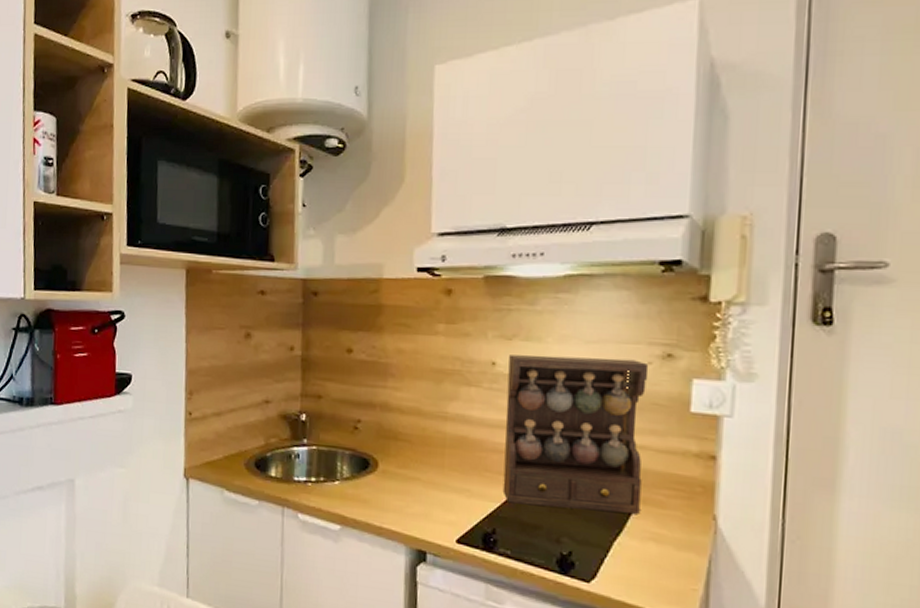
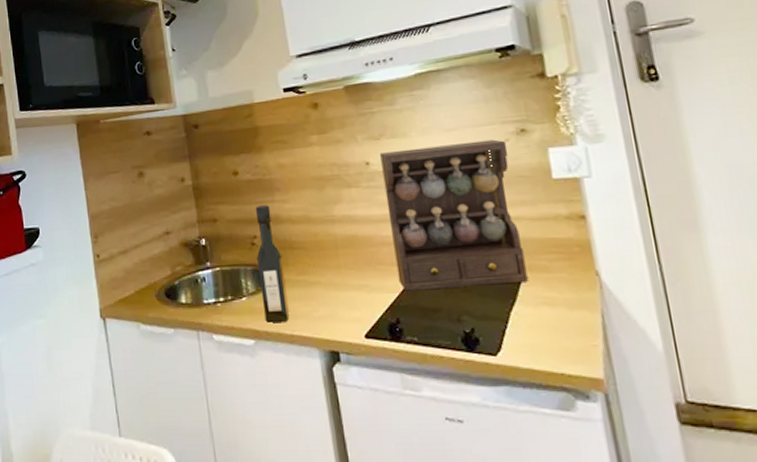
bottle: none [355,389,385,513] -> present [255,205,289,322]

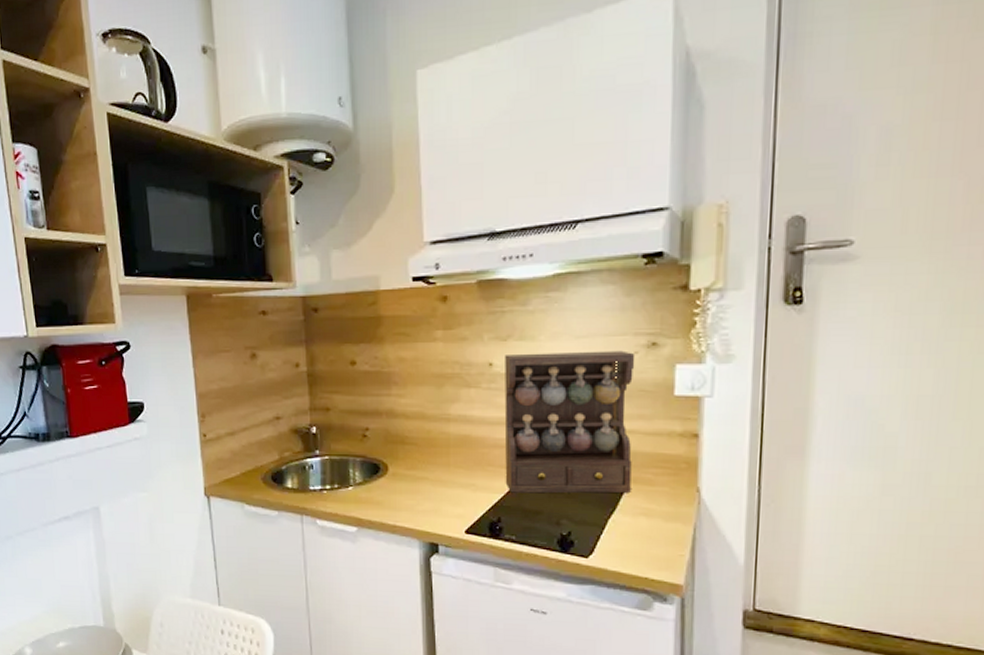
bottle: present [255,205,289,322] -> none [366,398,394,513]

